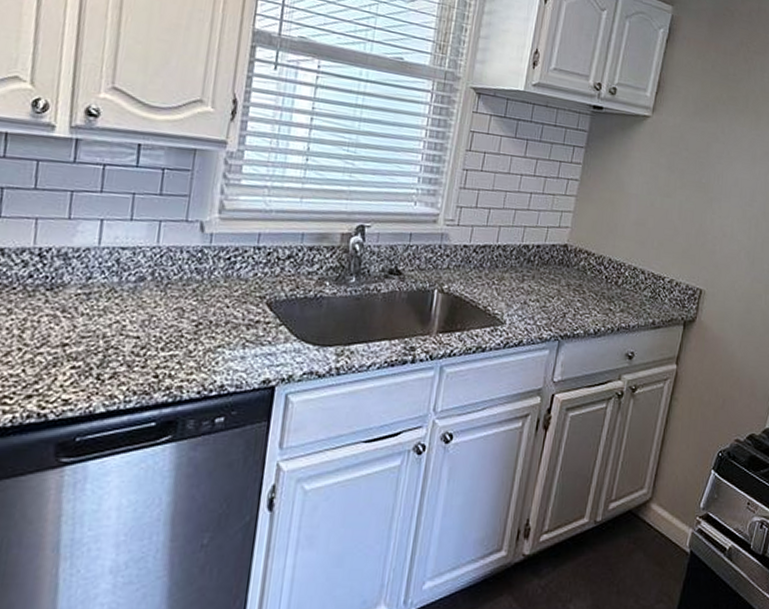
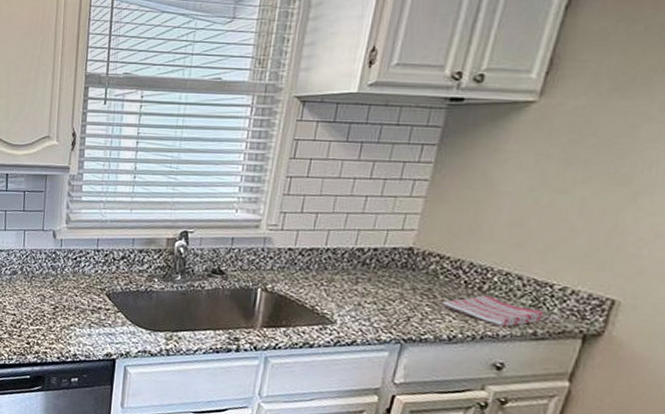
dish towel: none [590,288,659,319] -> present [442,295,543,328]

